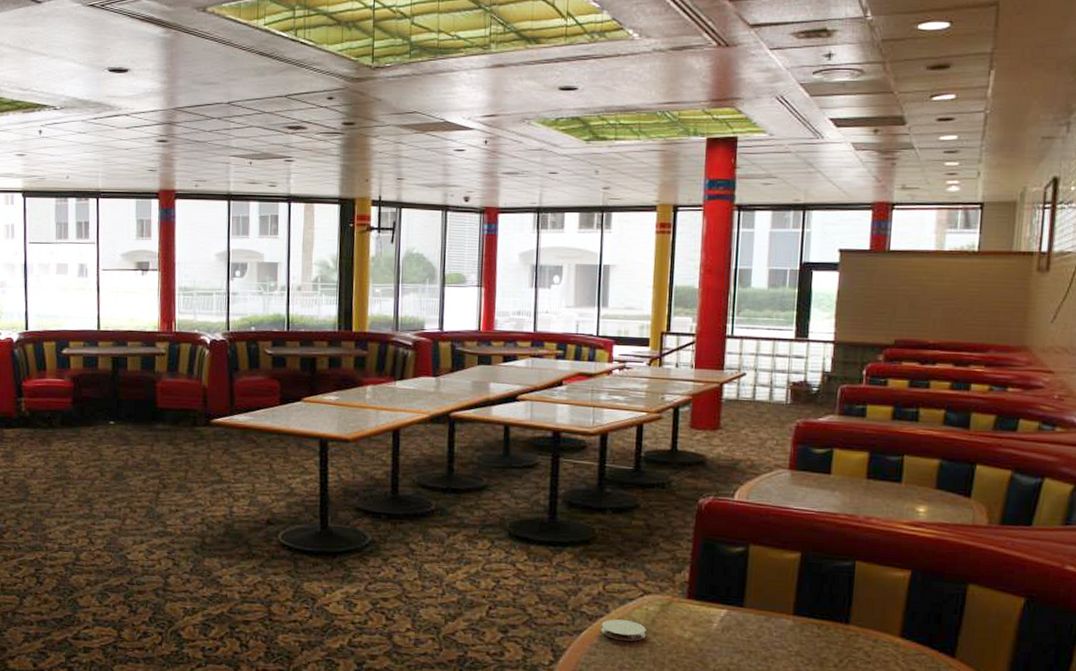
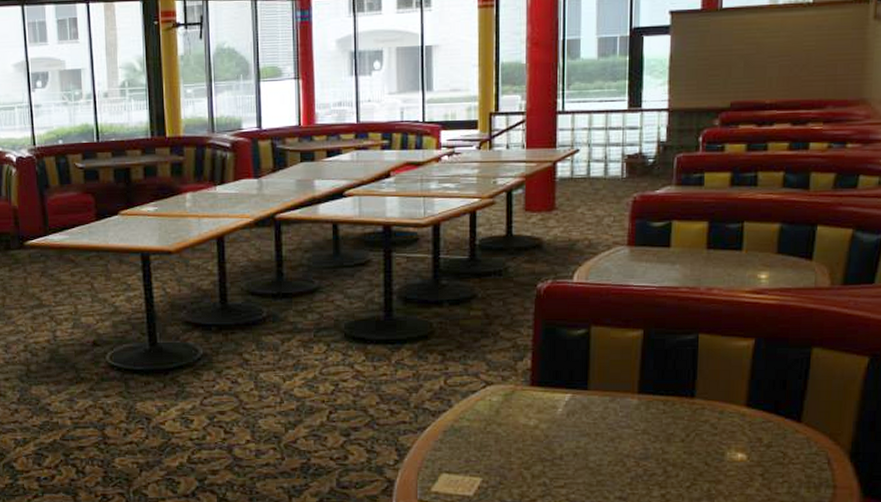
coaster: present [601,619,646,642] -> none [445,412,491,434]

